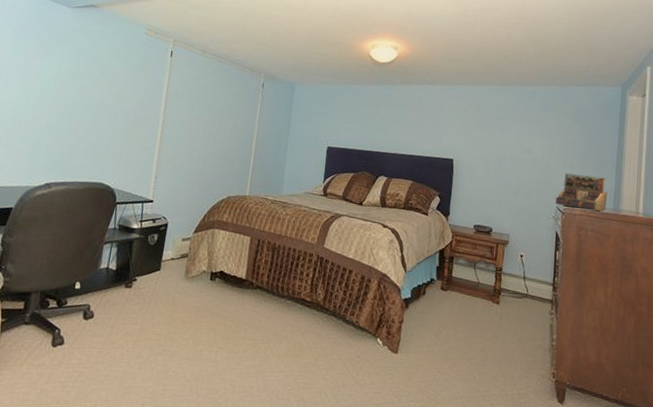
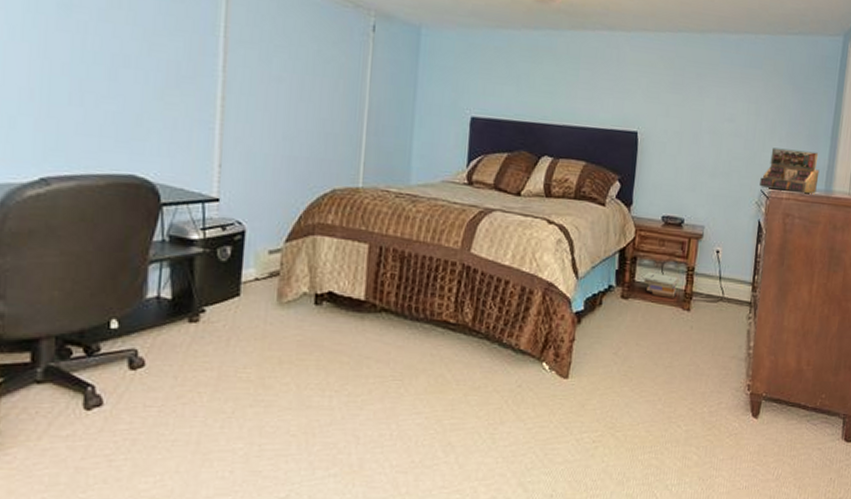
books: none [458,269,489,293] -> present [642,272,679,298]

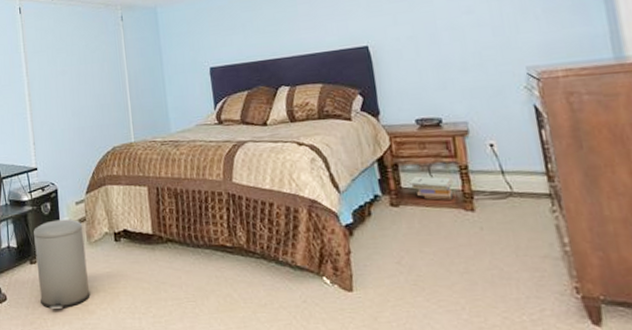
pedal bin: none [197,269,274,382] -> present [34,219,90,310]
jewelry box: present [760,147,820,194] -> none [523,20,603,70]

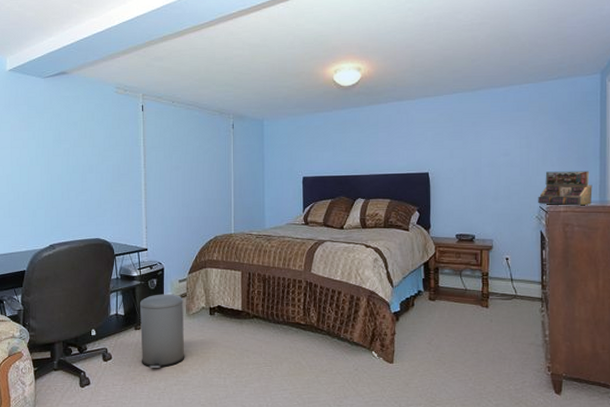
books: present [409,176,453,201] -> none [445,278,476,298]
jewelry box: none [523,20,603,70] -> present [538,171,593,206]

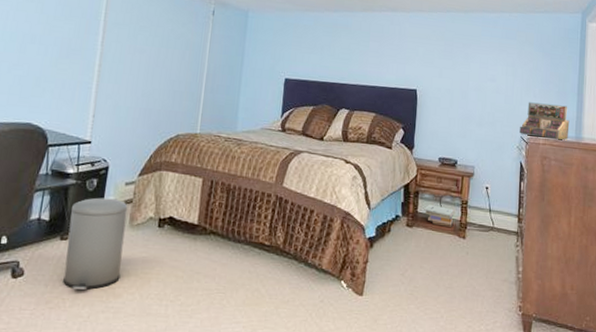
books: none [445,278,476,298] -> present [424,204,455,227]

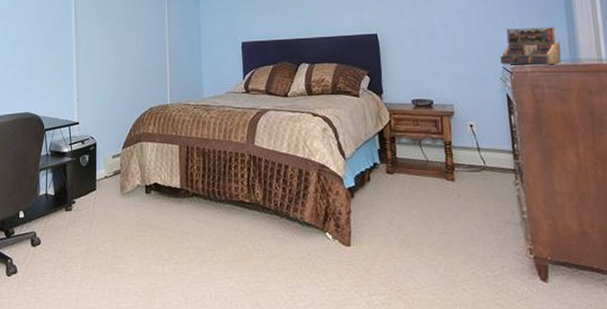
pedal bin: present [63,197,128,291] -> none [71,171,120,255]
books: present [424,204,455,227] -> none [403,149,438,170]

